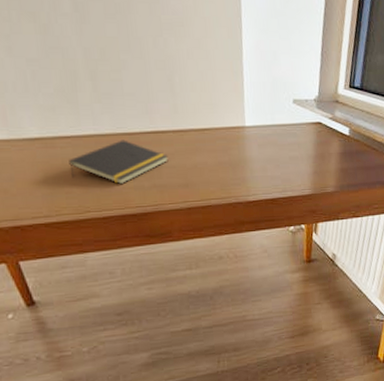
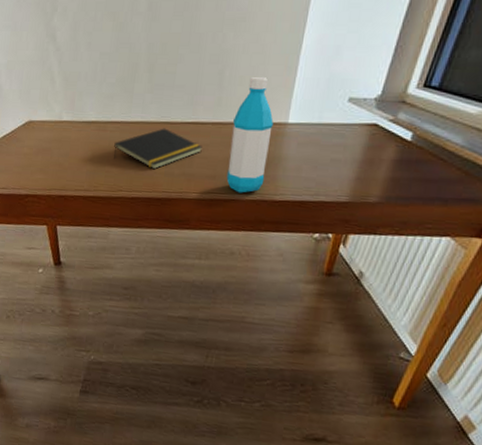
water bottle: none [193,82,236,198] -> present [226,76,274,193]

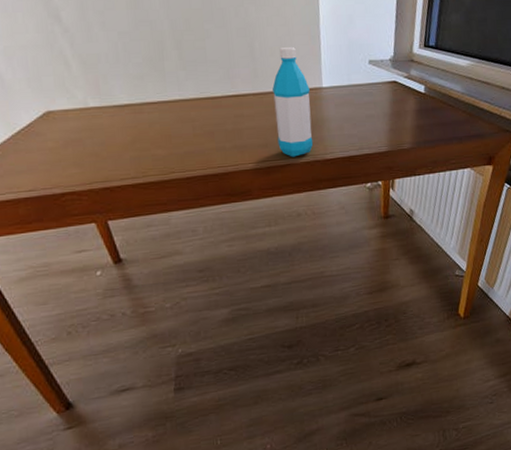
notepad: present [114,128,203,170] -> none [155,104,249,147]

